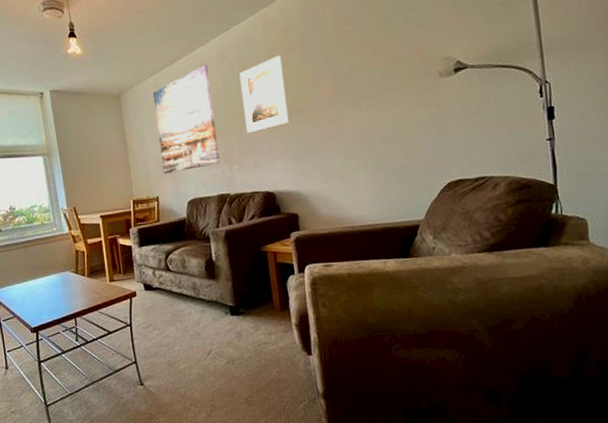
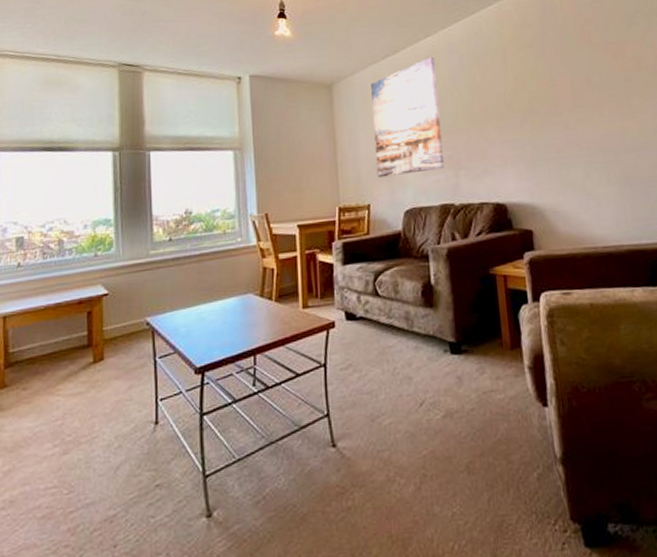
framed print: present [239,56,288,134] -> none [469,52,523,136]

